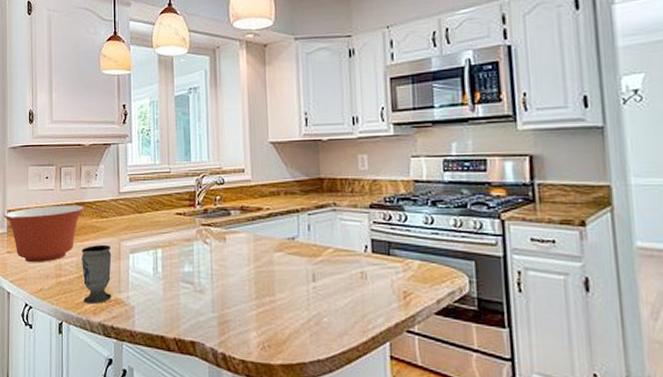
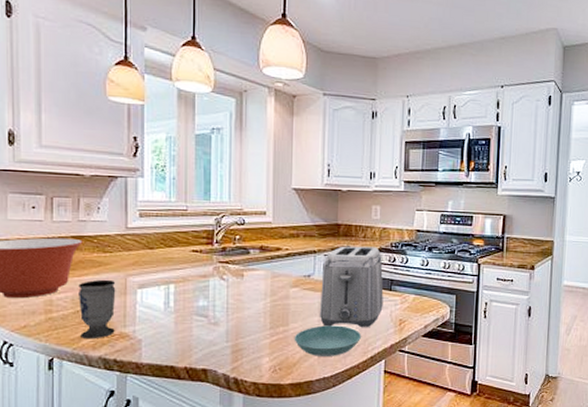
saucer: none [281,296,358,334] -> present [294,325,361,356]
toaster: none [307,202,381,300] -> present [320,246,384,327]

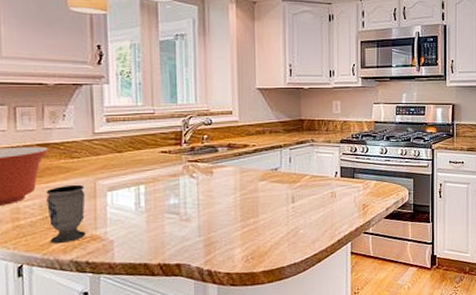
saucer: present [294,325,361,356] -> none [264,213,328,244]
toaster: present [320,246,384,327] -> none [288,139,347,215]

